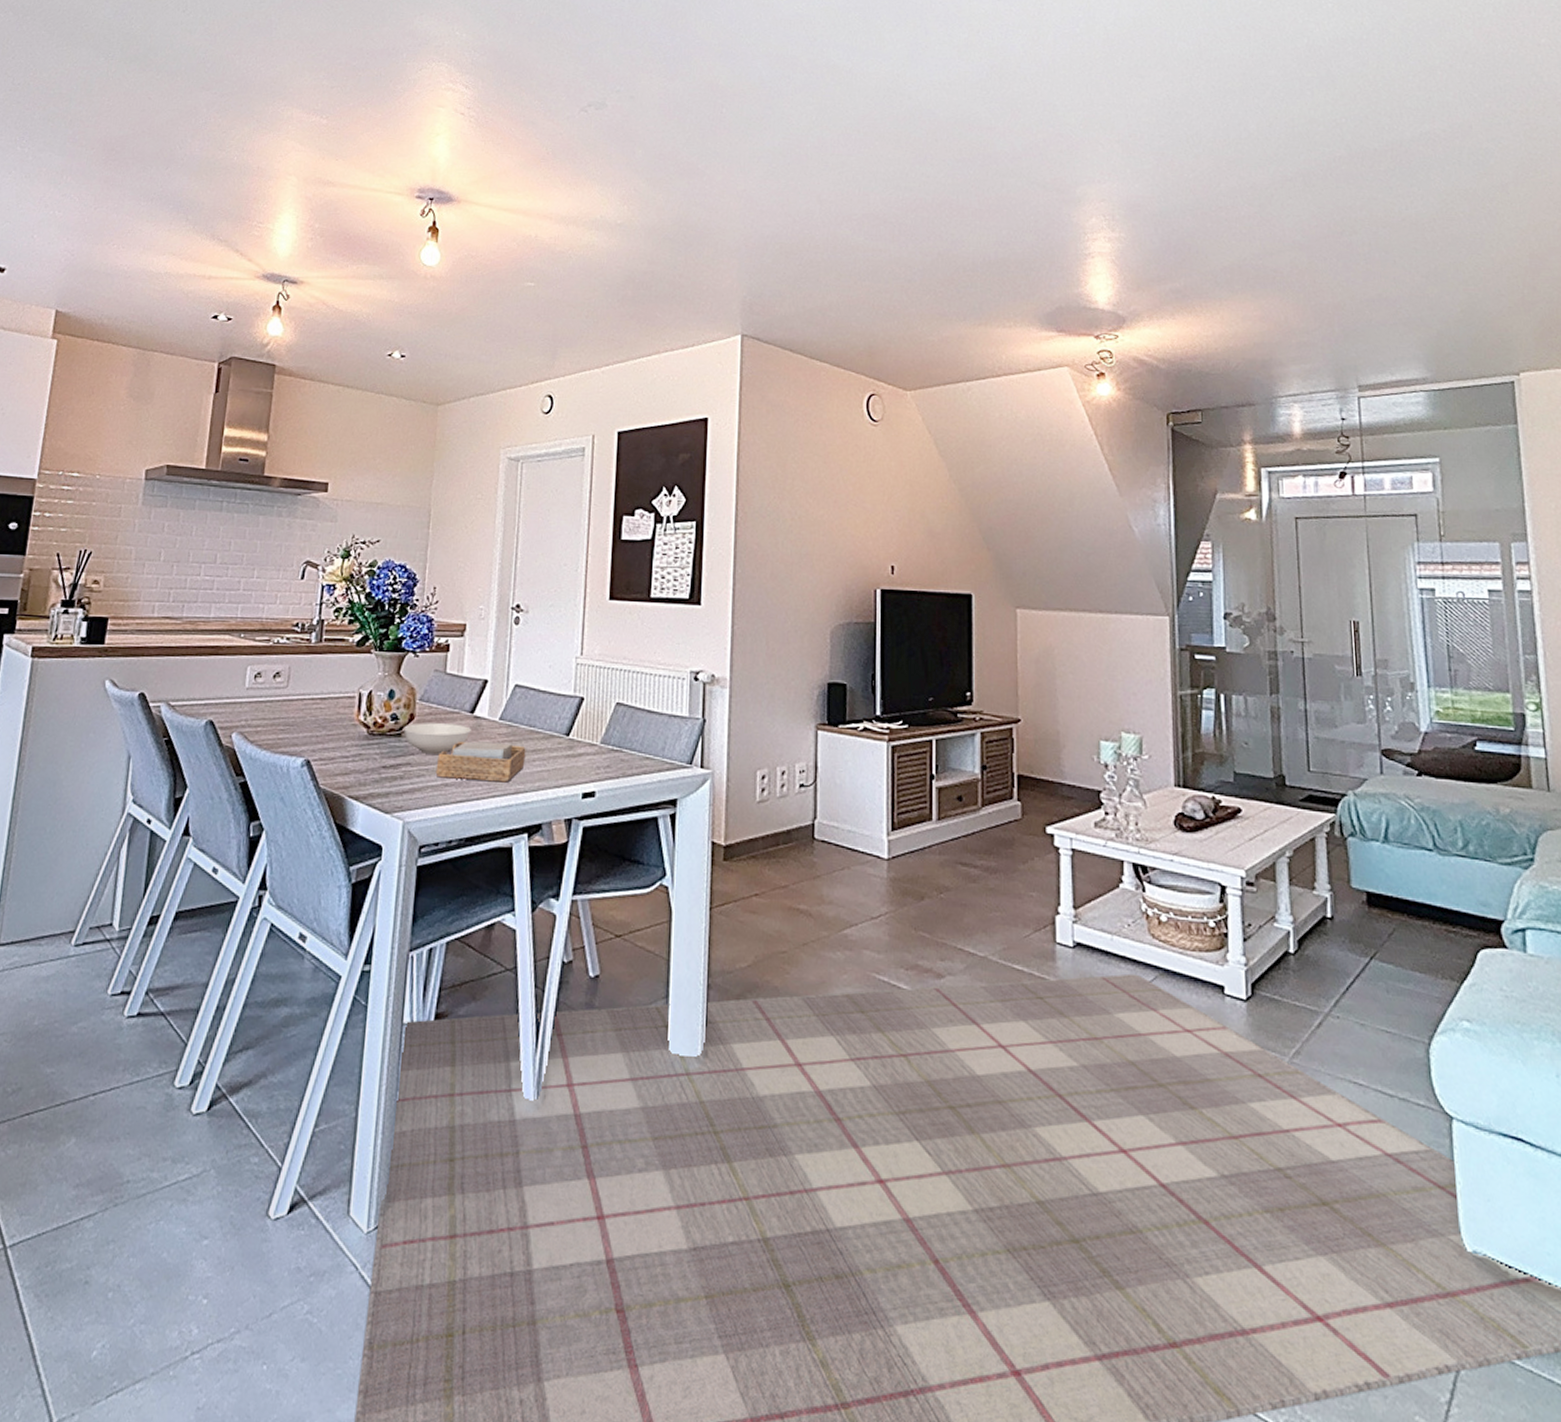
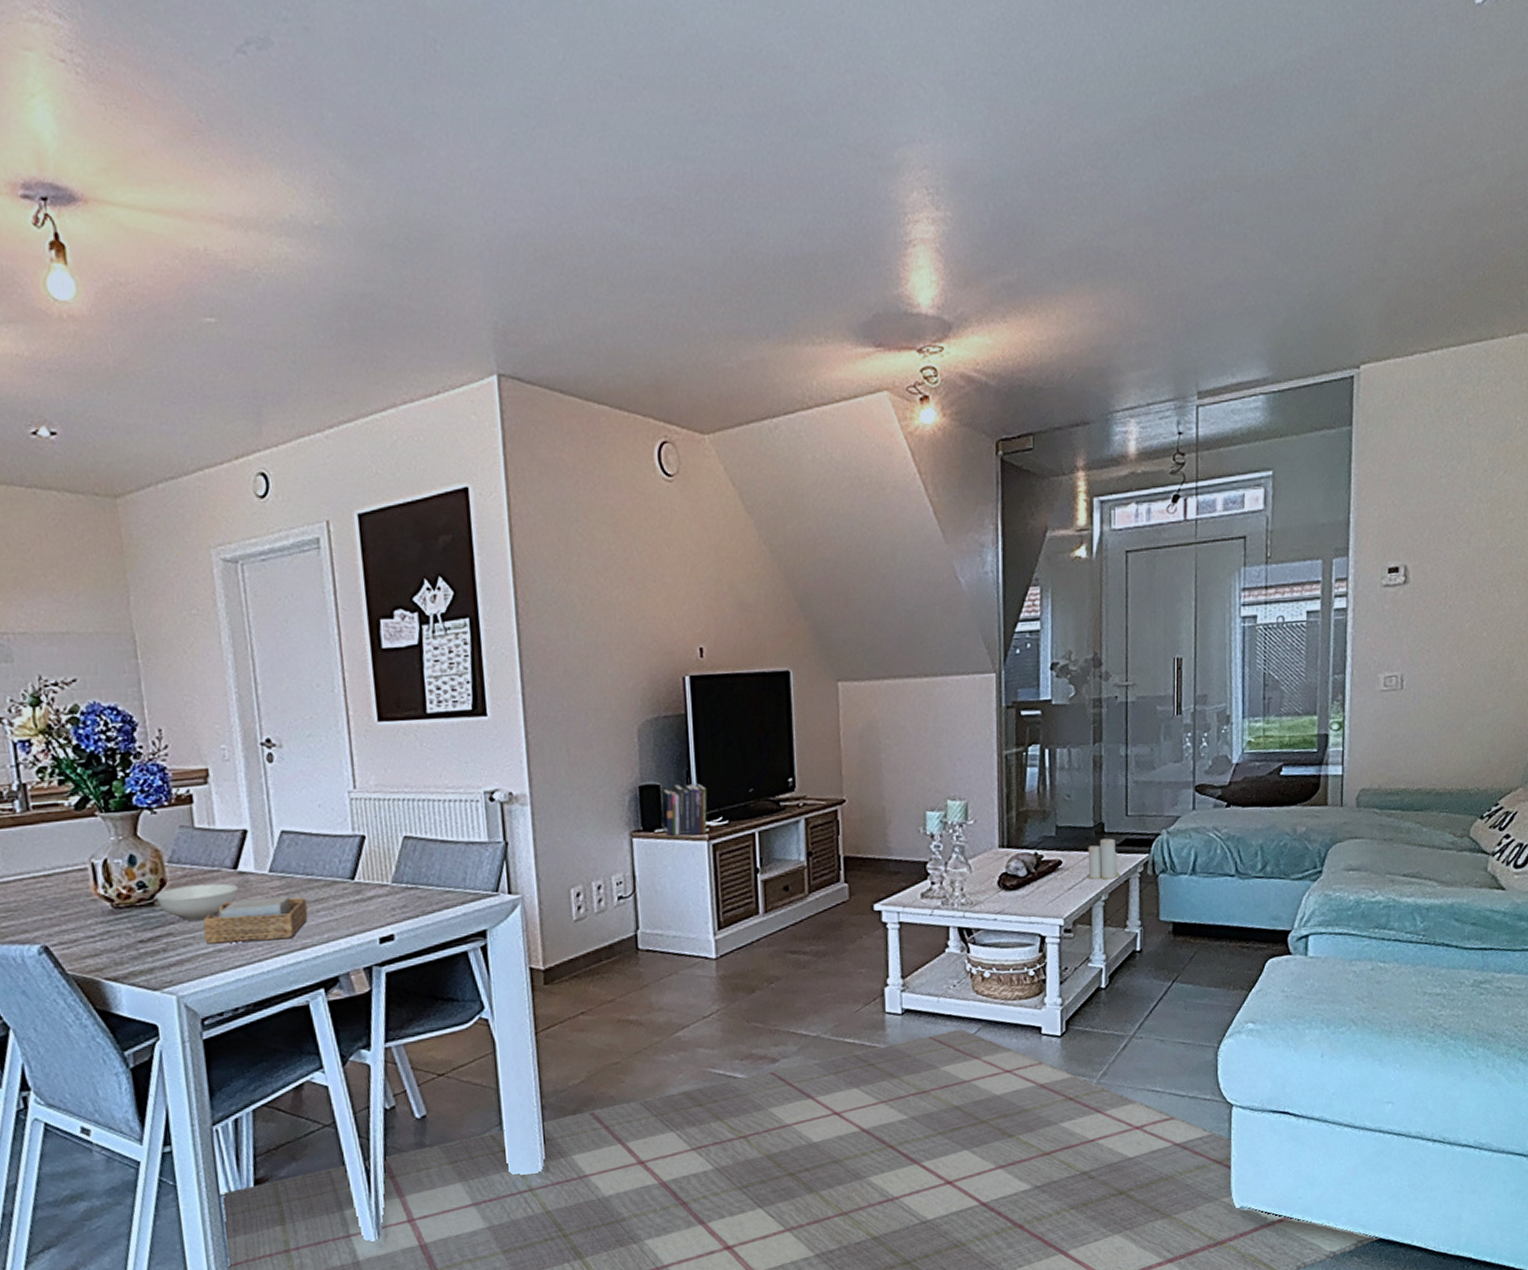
books: none [845,686,890,735] -> present [661,783,707,836]
candle: none [1268,789,1306,835] -> present [1087,835,1121,880]

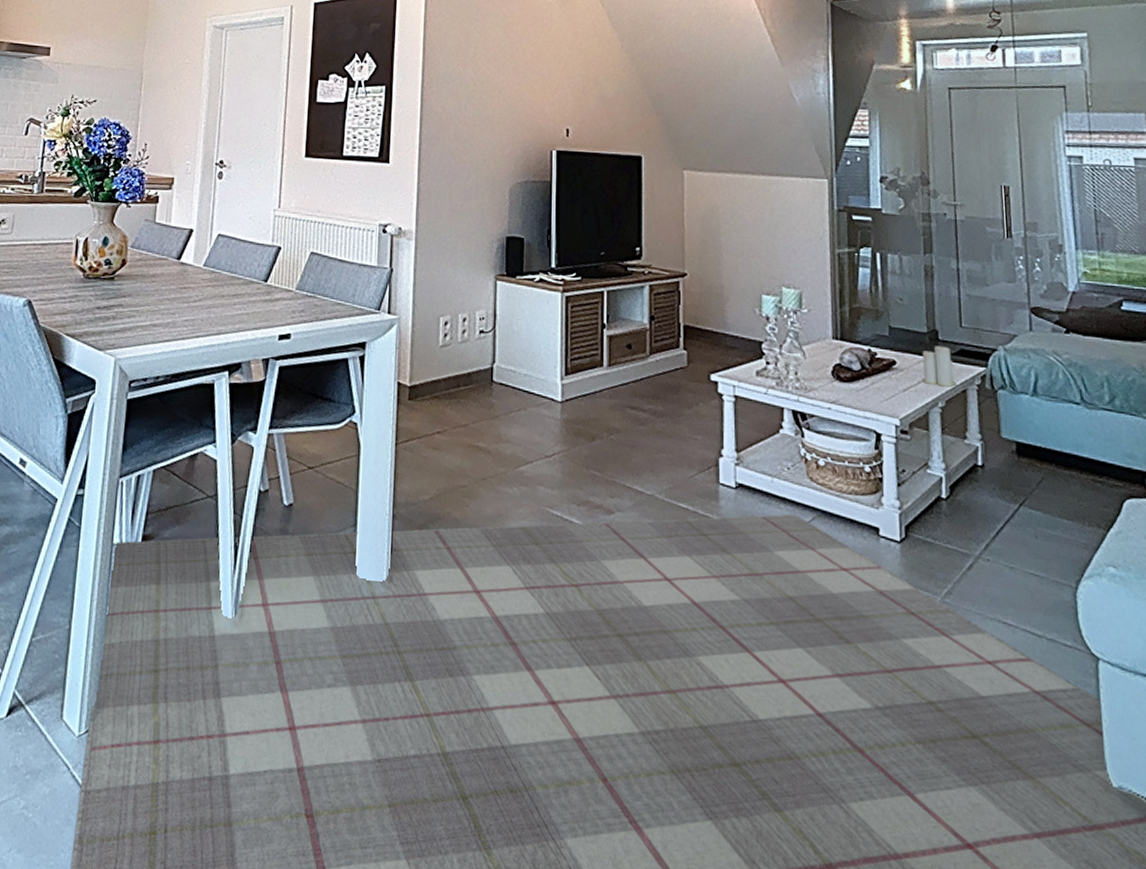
bowl: present [155,883,238,921] -> none [116,268,178,298]
napkin holder: present [203,897,308,944] -> none [145,285,228,324]
books: present [661,783,707,836] -> none [522,240,564,287]

